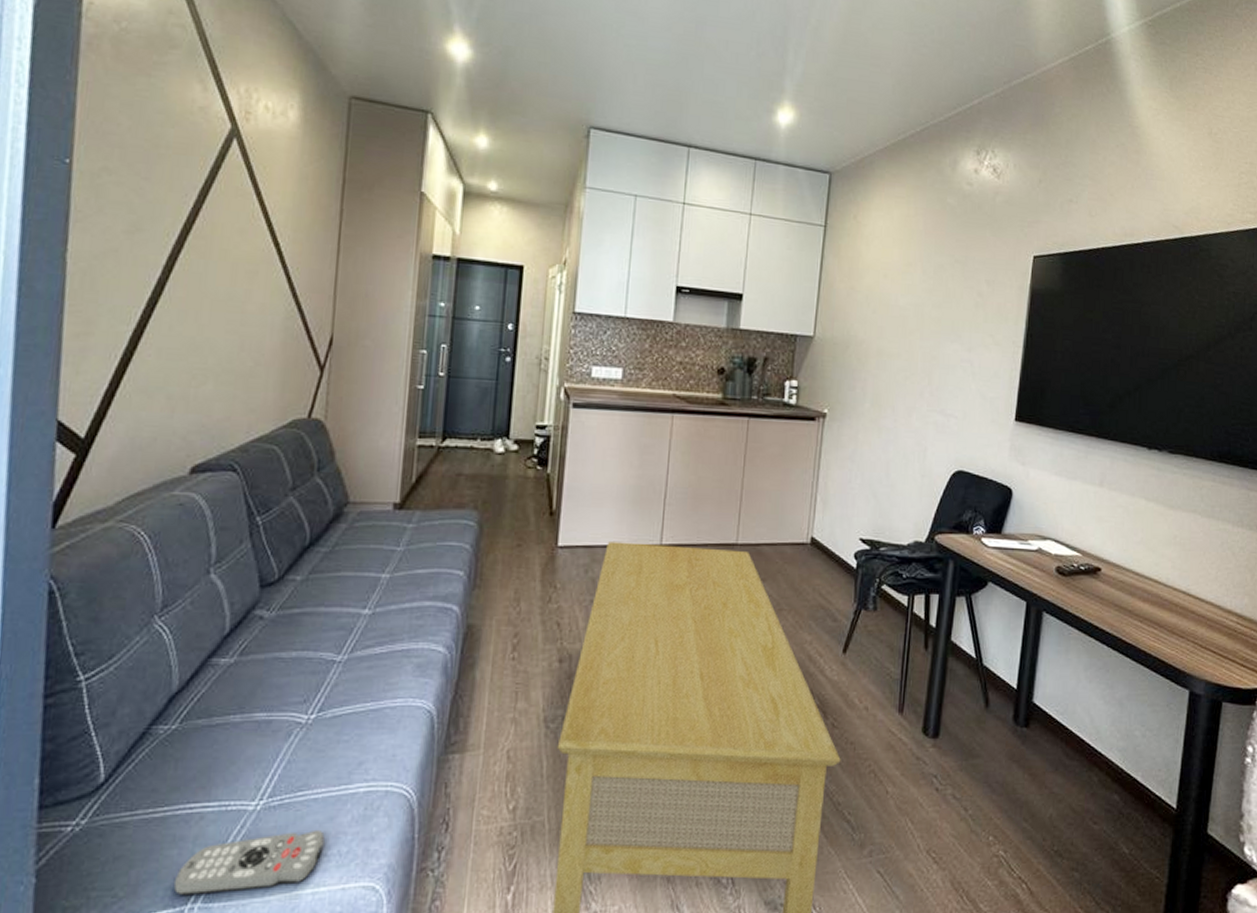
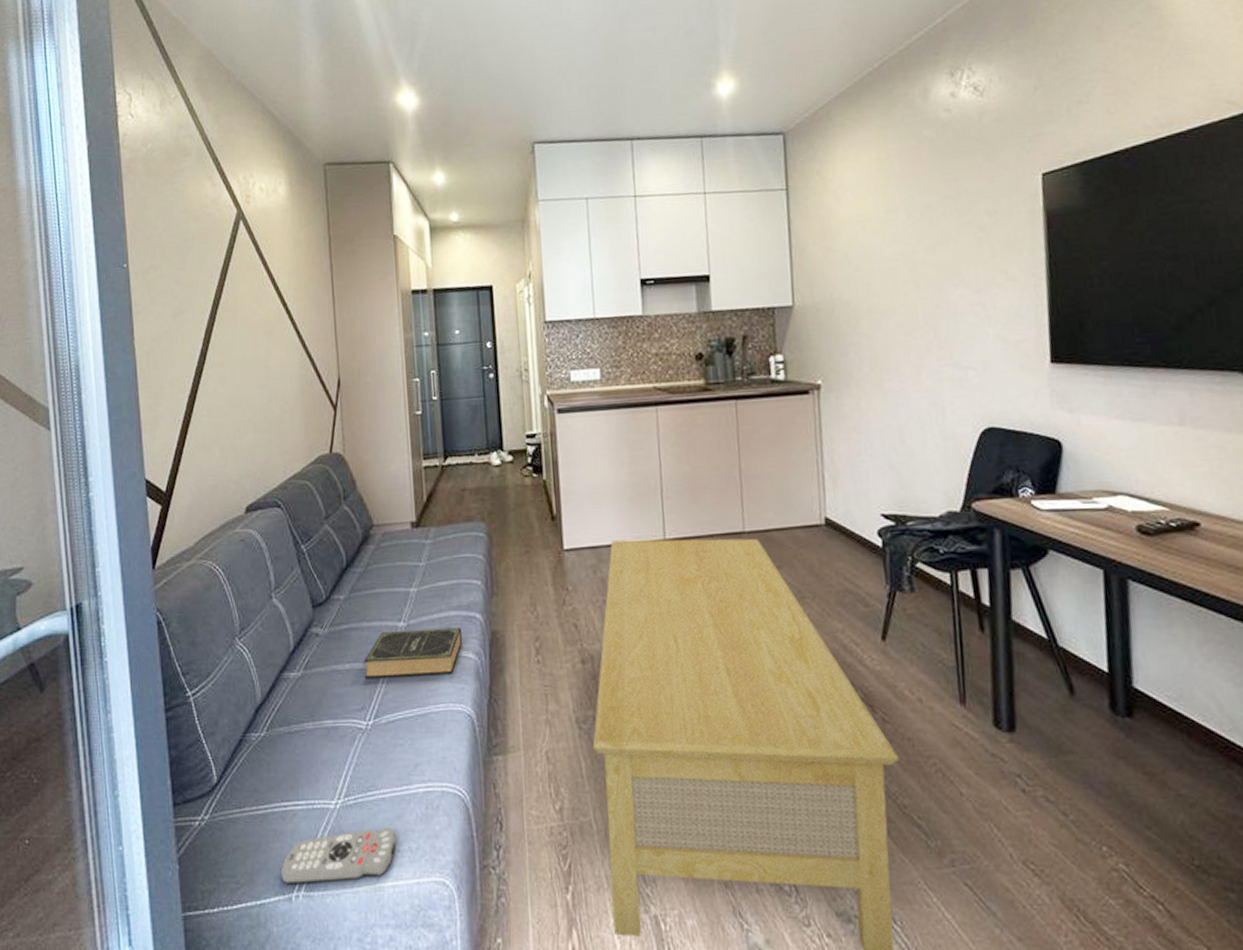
book: none [314,618,435,669] -> present [364,627,463,679]

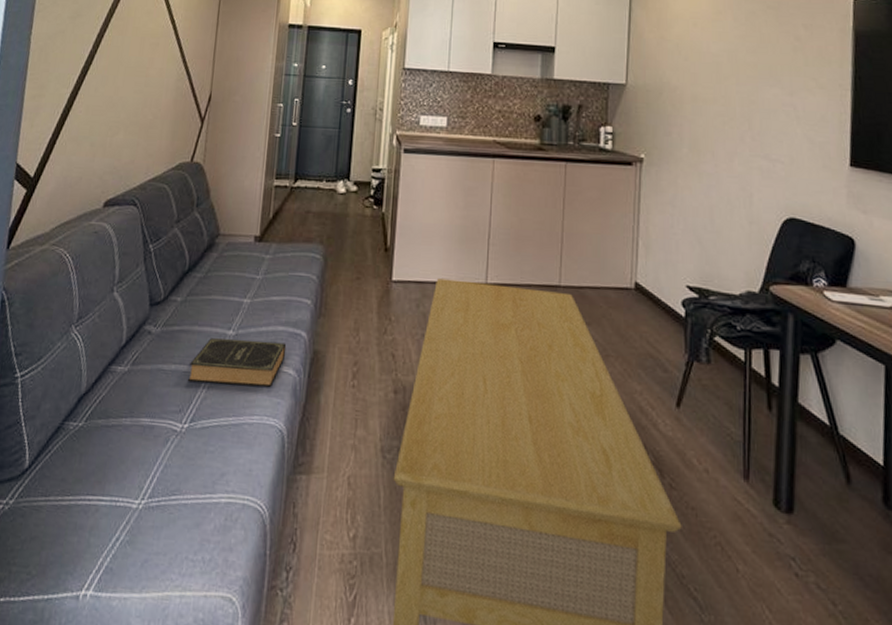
remote control: present [280,827,396,885] -> none [73,533,192,586]

